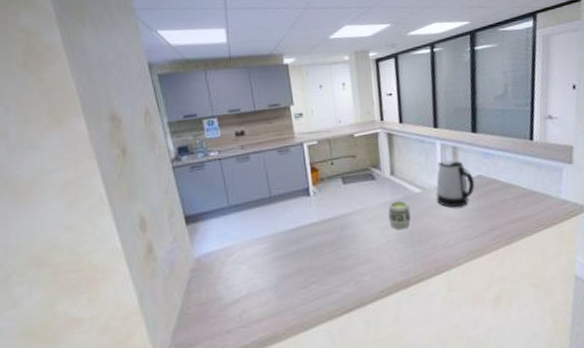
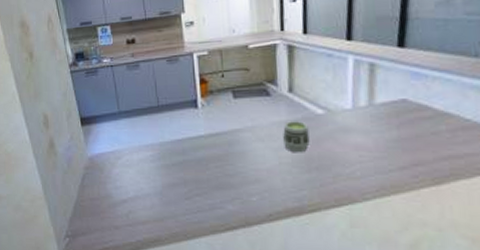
kettle: present [436,160,475,208] -> none [343,79,397,135]

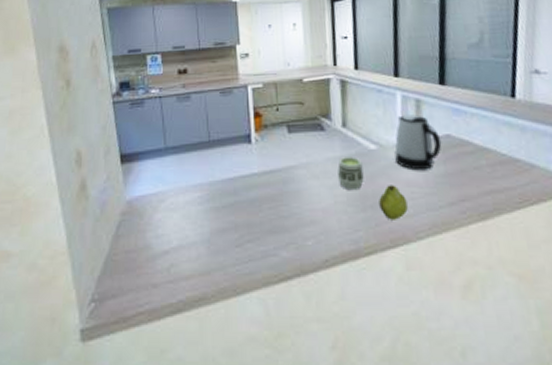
fruit: none [324,148,355,182] -> present [379,185,408,220]
kettle: none [343,79,397,135] -> present [394,115,442,171]

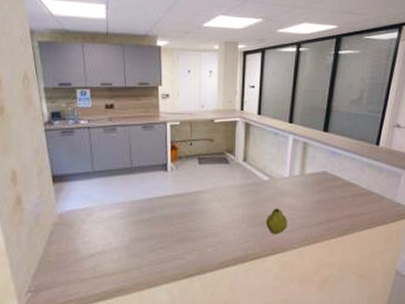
cup: present [337,156,364,189] -> none [235,185,256,210]
kettle: present [394,115,442,171] -> none [282,154,319,198]

